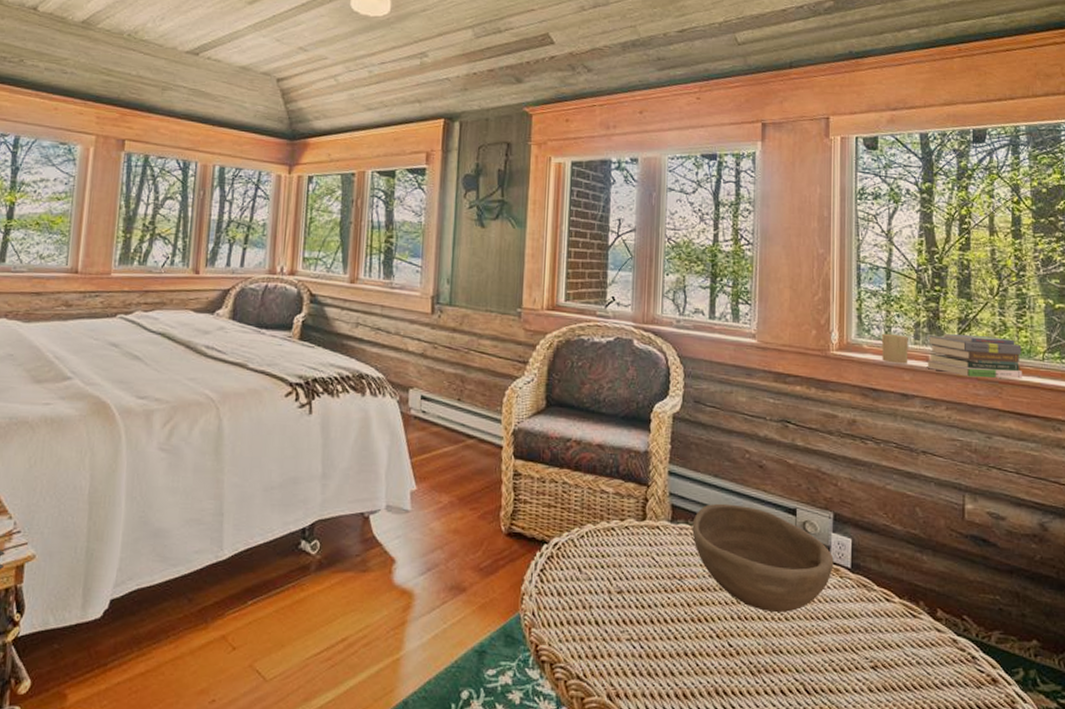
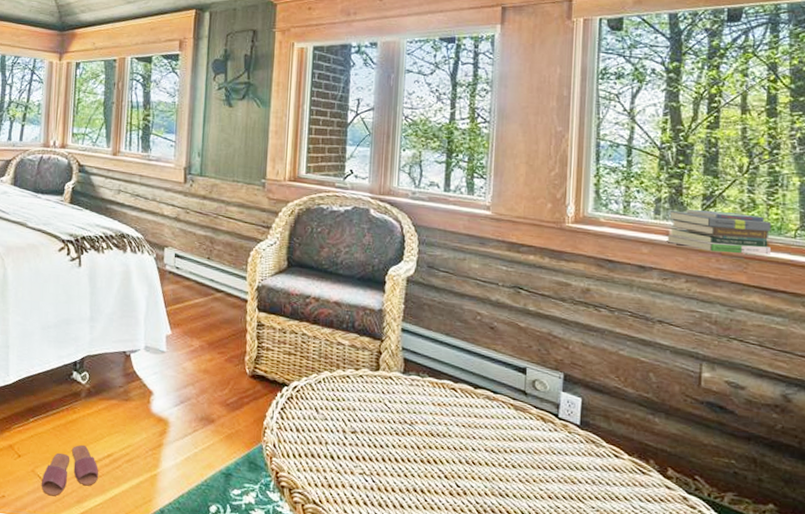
slippers: none [261,628,331,696] -> present [42,444,99,496]
bowl: present [692,503,834,612] -> none [423,359,563,461]
candle: present [881,333,908,364] -> none [619,208,648,238]

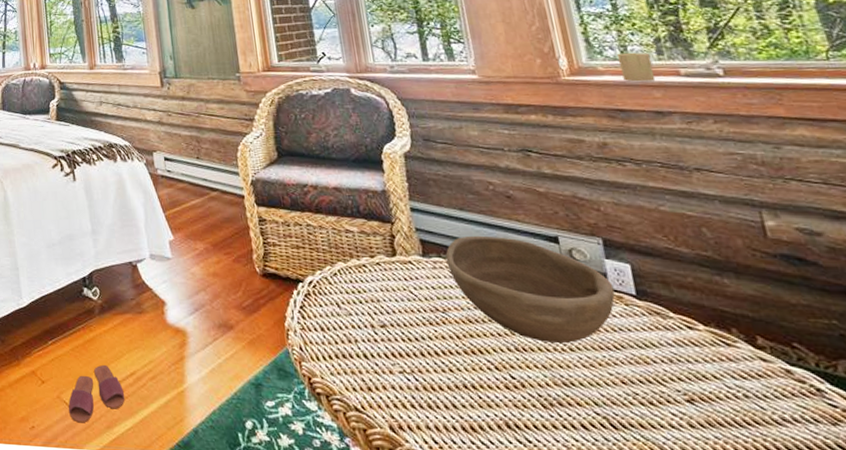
bowl: none [423,359,563,461] -> present [445,235,616,343]
candle: none [619,208,648,238] -> present [617,52,656,82]
books: present [667,210,772,255] -> none [675,42,805,87]

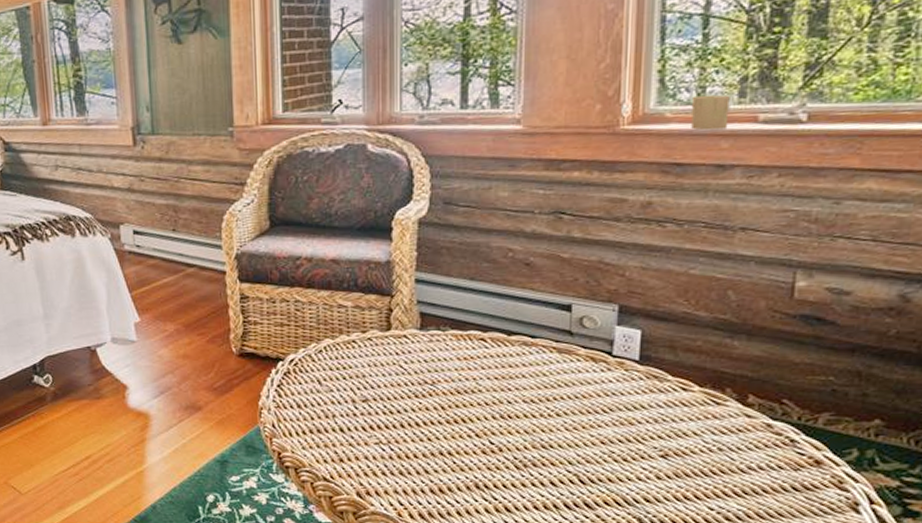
slippers: present [69,364,125,423] -> none [17,450,79,505]
bowl: present [445,235,616,343] -> none [445,306,618,409]

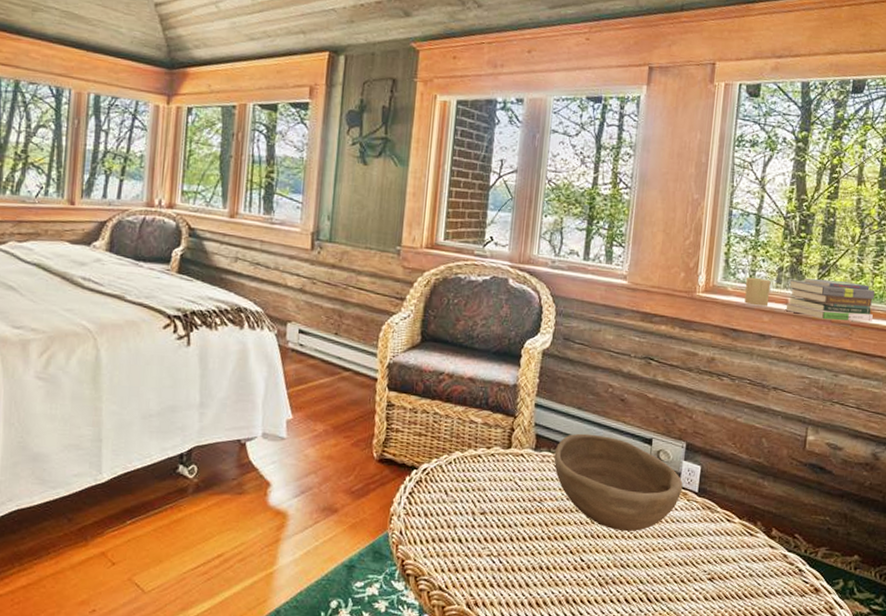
bowl: none [445,306,618,409] -> present [554,433,683,531]
books: none [754,80,899,135] -> present [785,278,875,322]

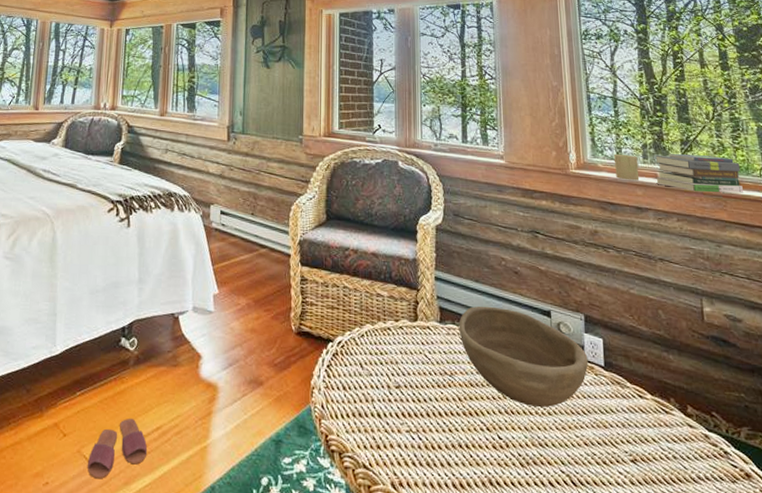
slippers: none [140,546,208,606] -> present [88,418,148,479]

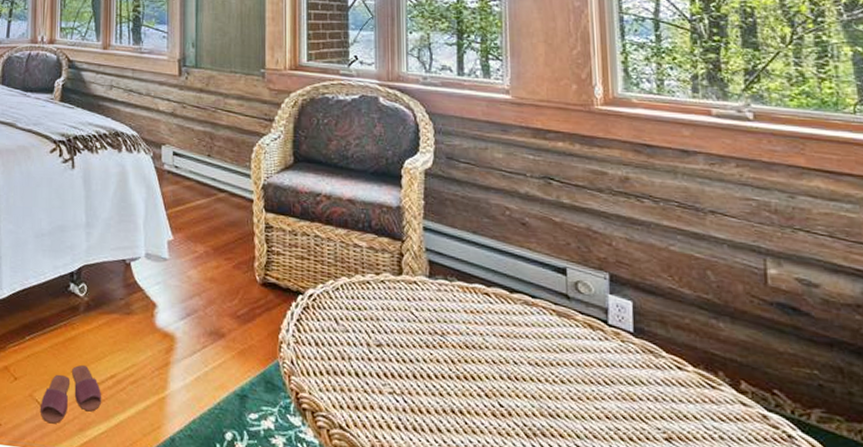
bowl: present [459,305,589,407] -> none [452,260,613,375]
candle: present [613,154,640,181] -> none [653,86,687,119]
books: present [656,154,743,193] -> none [709,86,829,134]

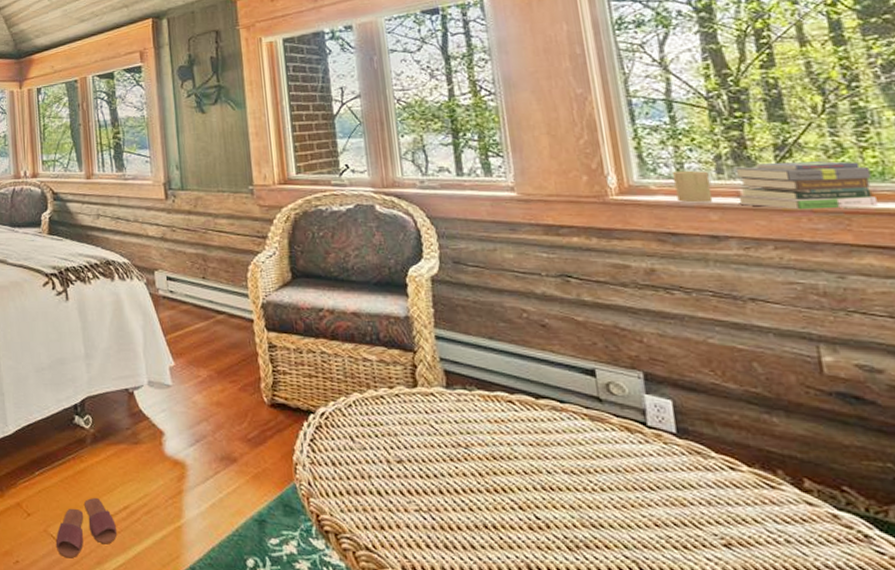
candle: none [653,86,687,119] -> present [672,170,713,203]
books: none [709,86,829,134] -> present [736,161,878,210]

